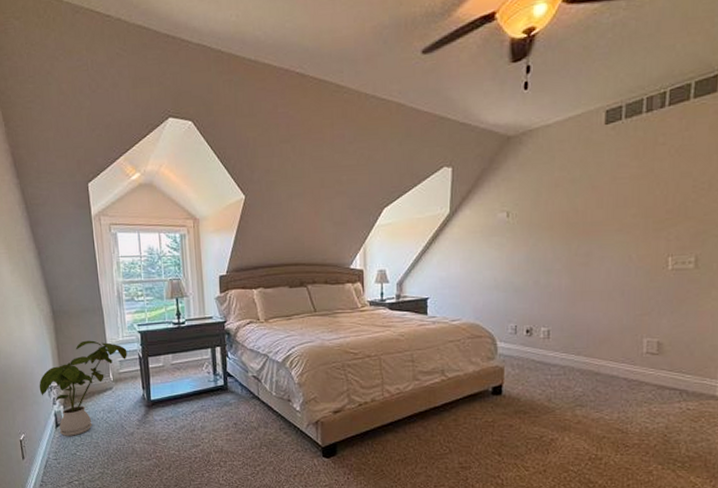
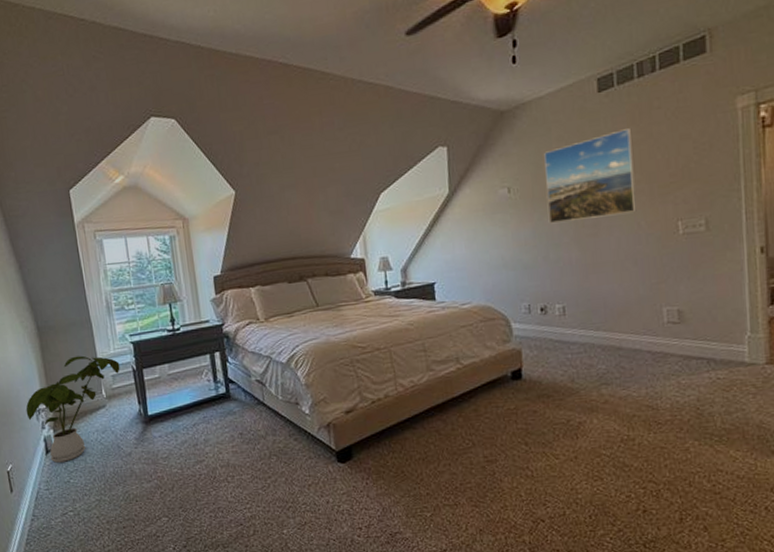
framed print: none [543,163,633,250] -> present [544,128,637,224]

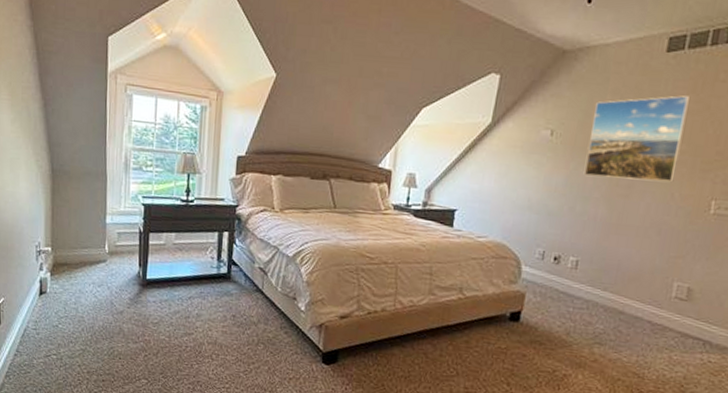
house plant: present [25,355,120,463] -> none [27,206,127,307]

